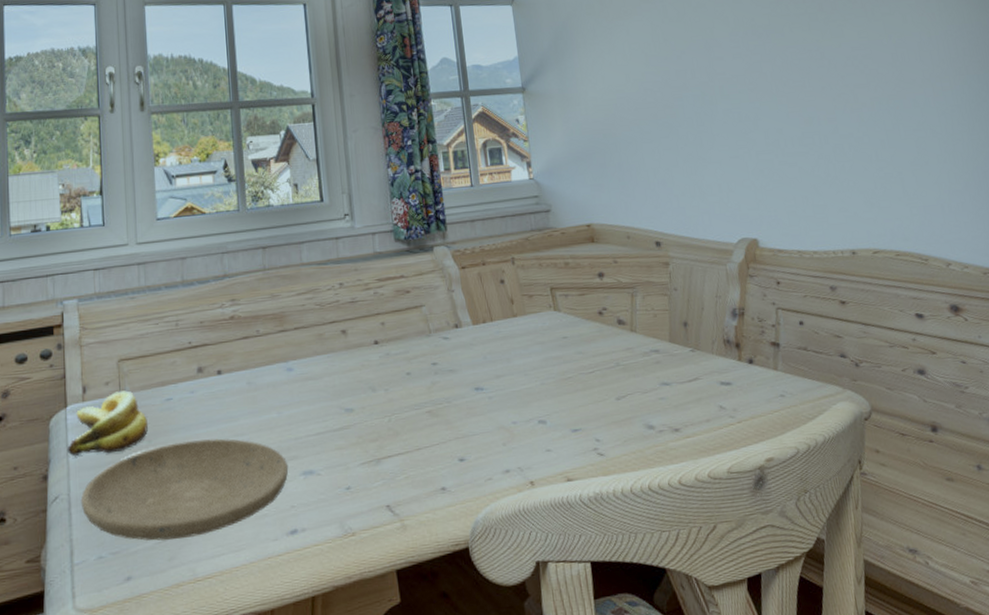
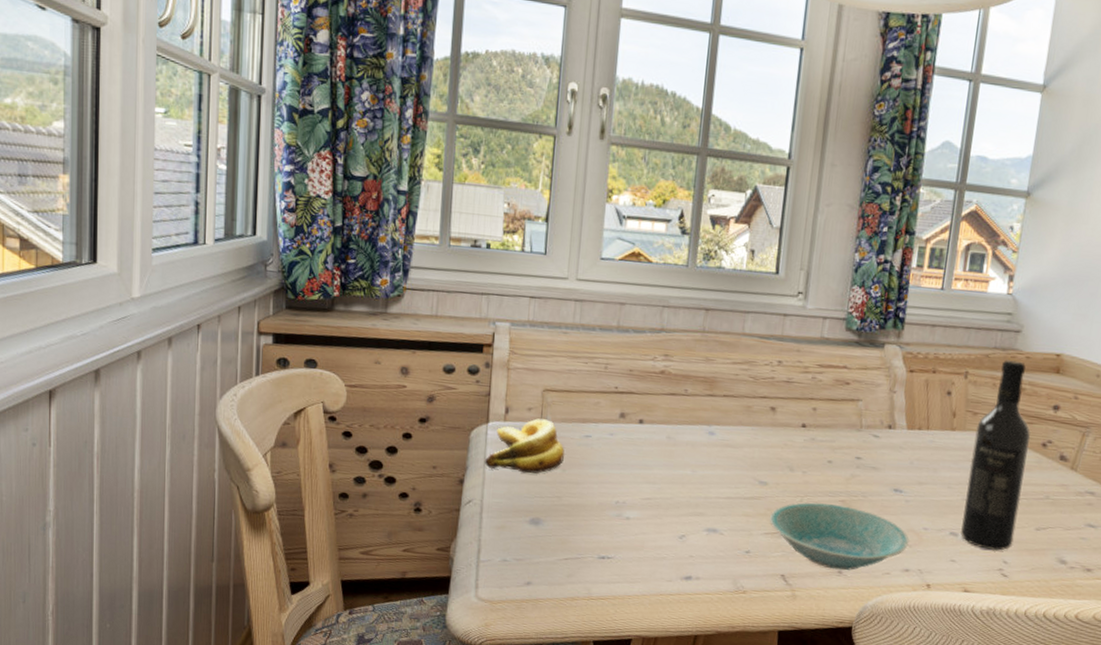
plate: present [80,438,289,541] -> none [492,477,694,562]
bowl: none [362,416,503,488] -> present [769,502,910,571]
wine bottle: none [535,238,600,431] -> present [961,360,1031,551]

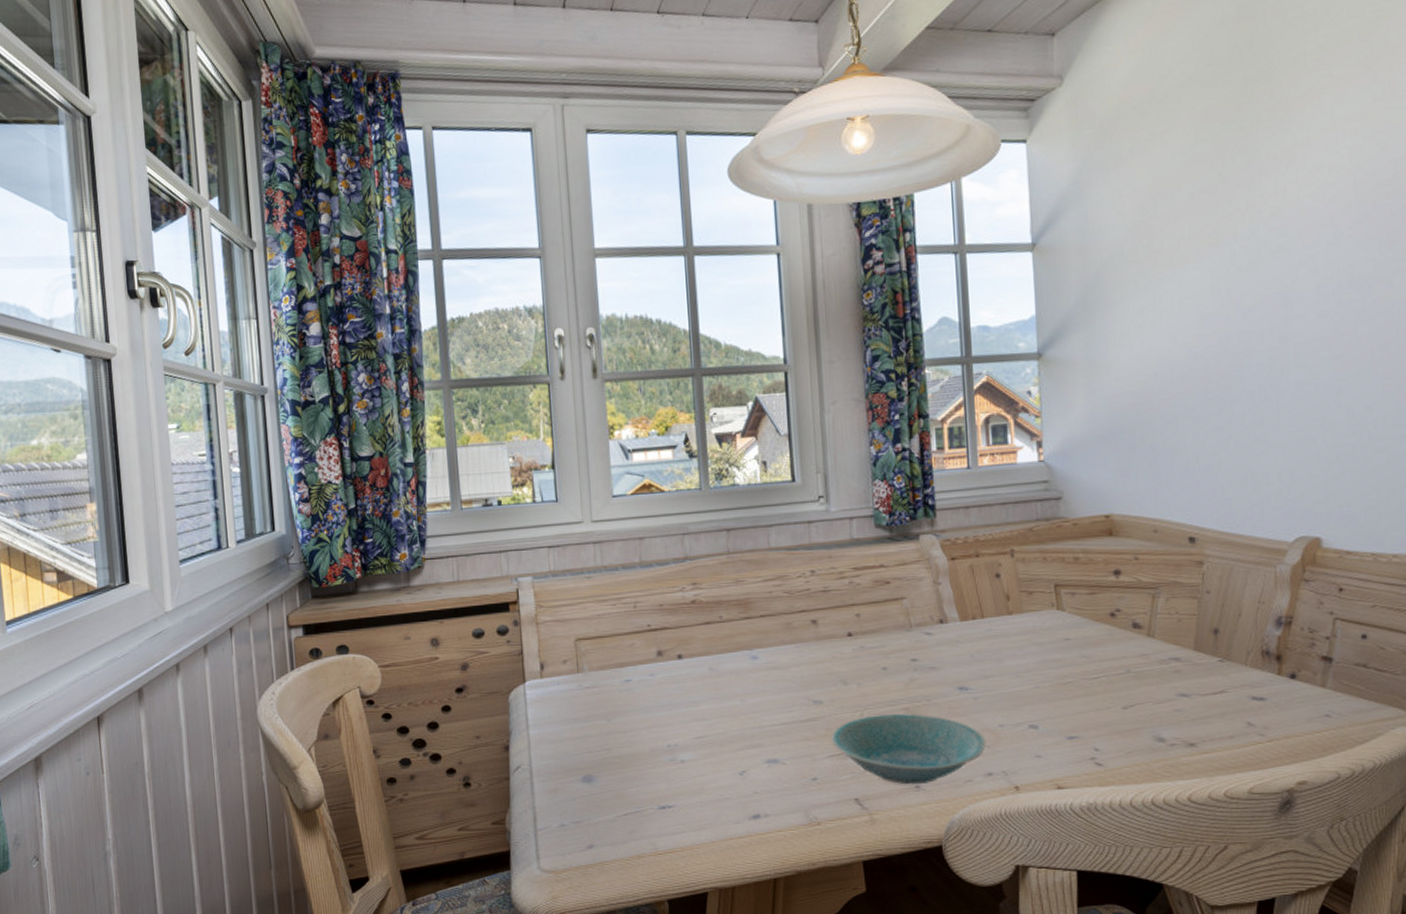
banana: present [484,418,564,474] -> none [526,670,607,730]
wine bottle: present [961,360,1031,551] -> none [1035,529,1101,738]

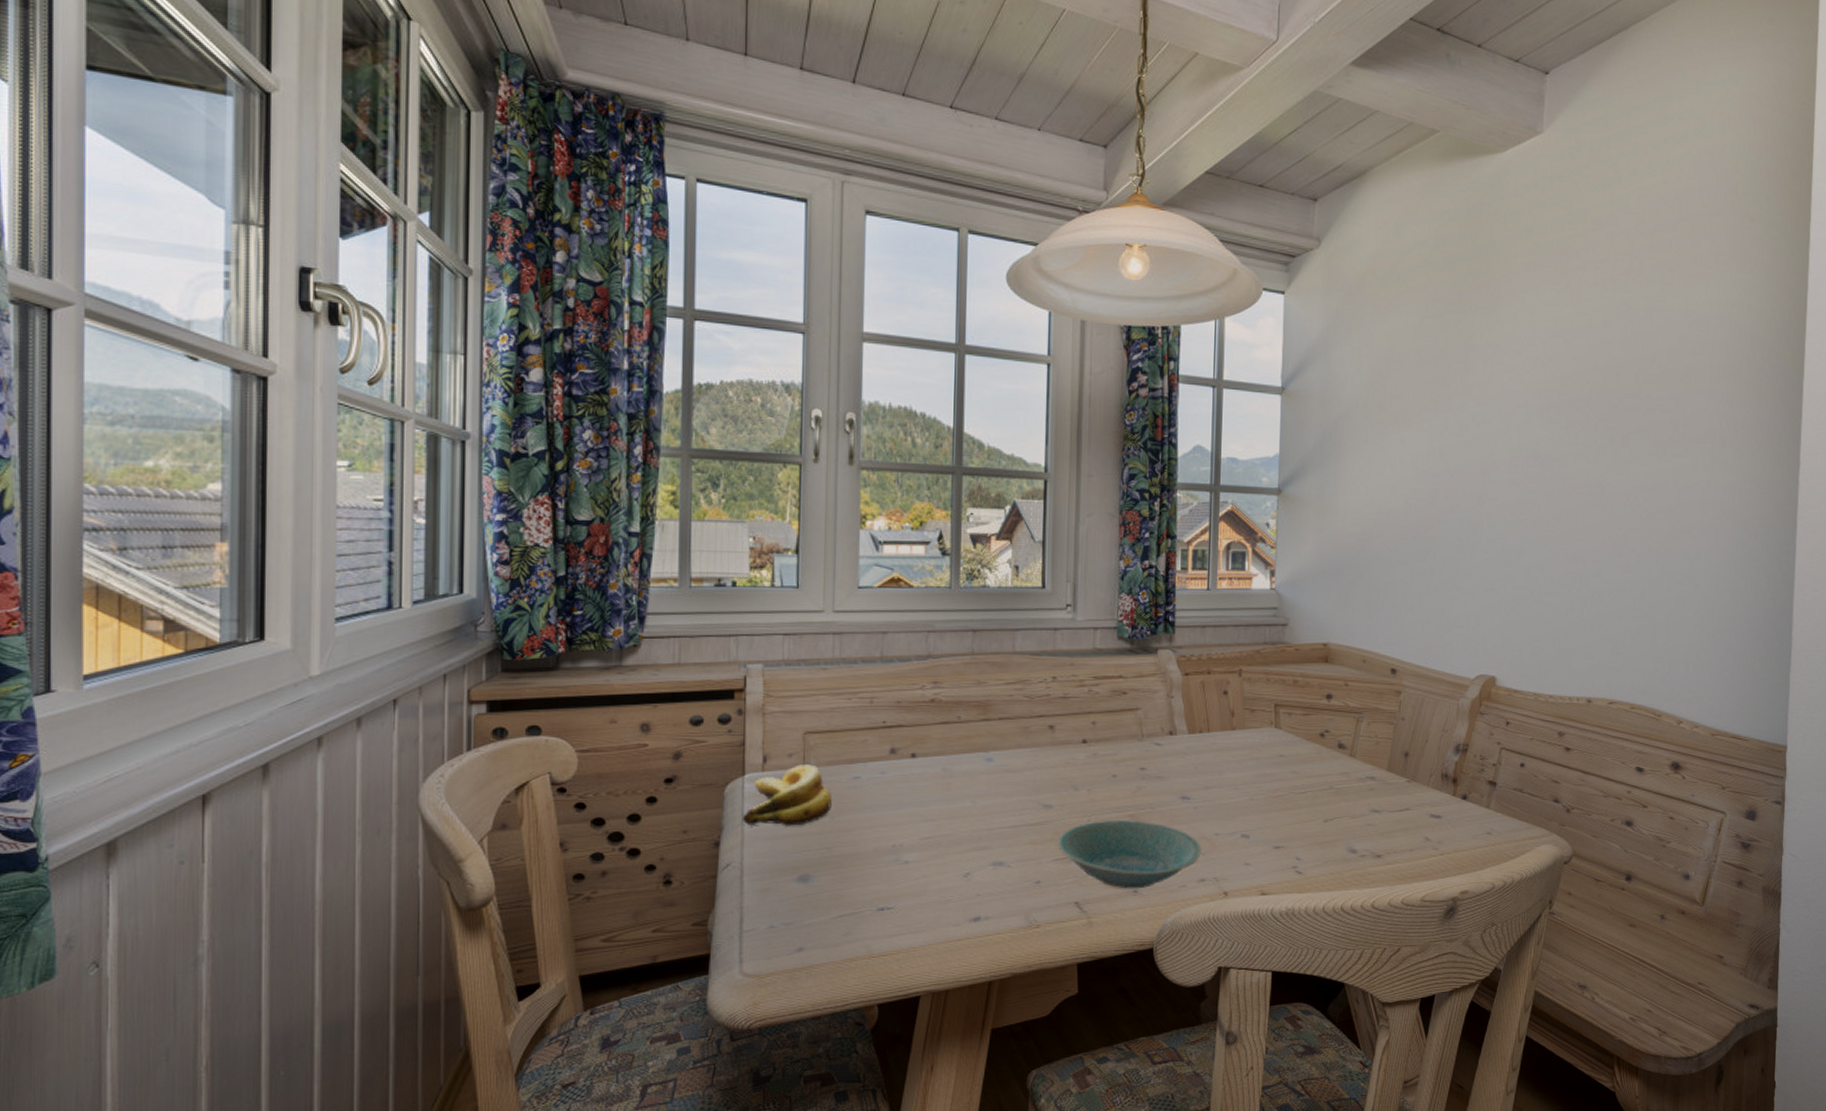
banana: none [526,670,607,730] -> present [742,764,832,826]

